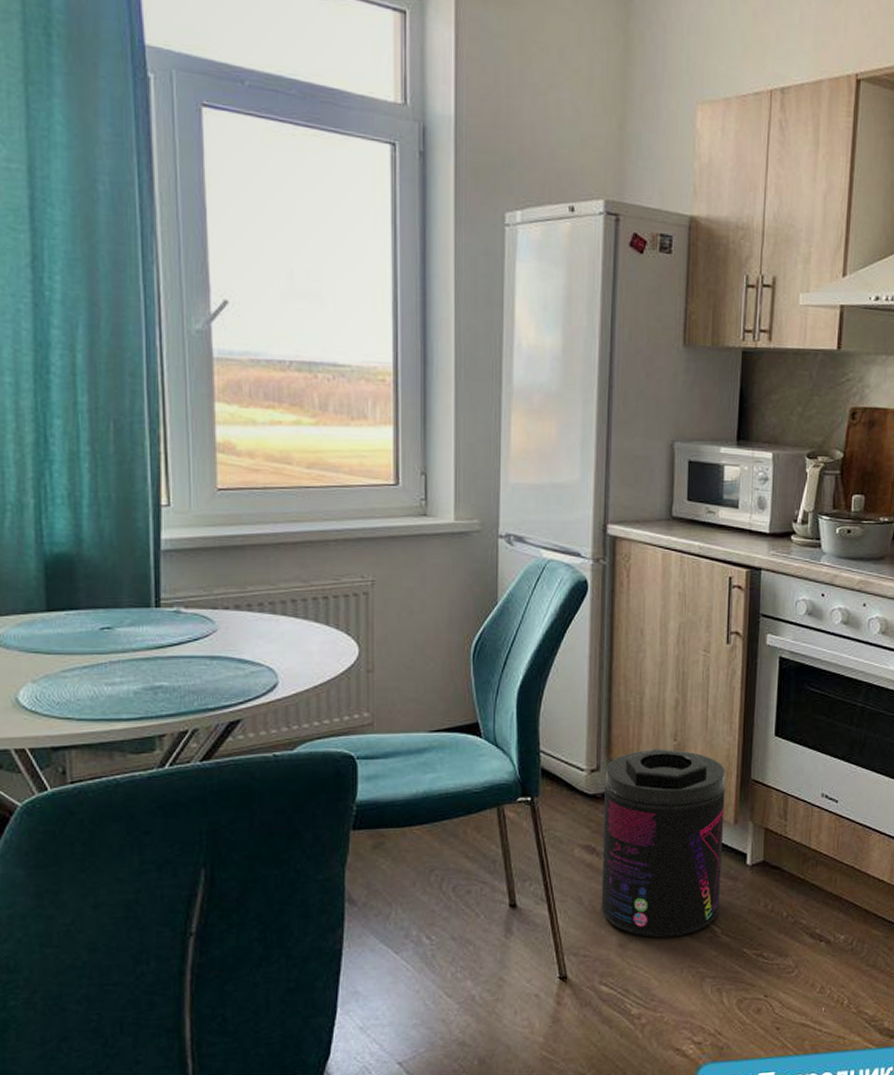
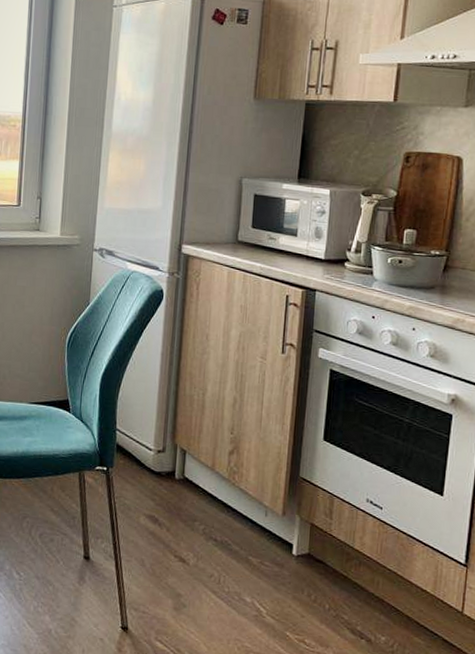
supplement container: present [601,749,726,938] -> none [160,439,276,610]

